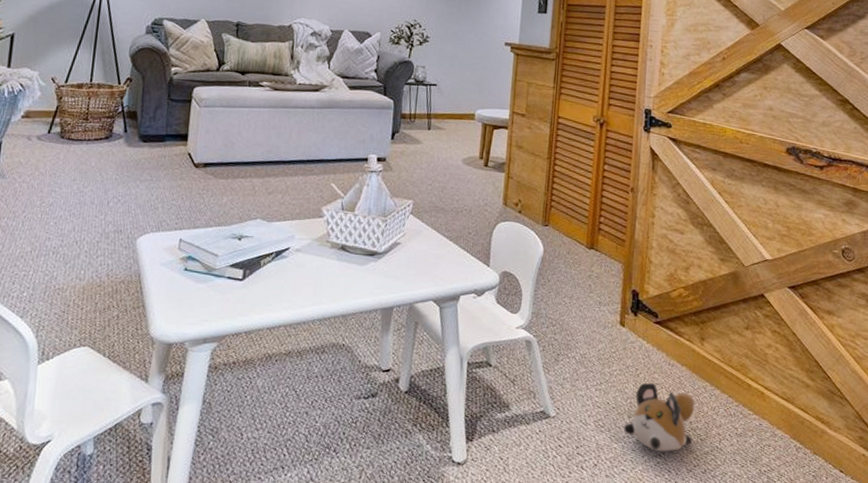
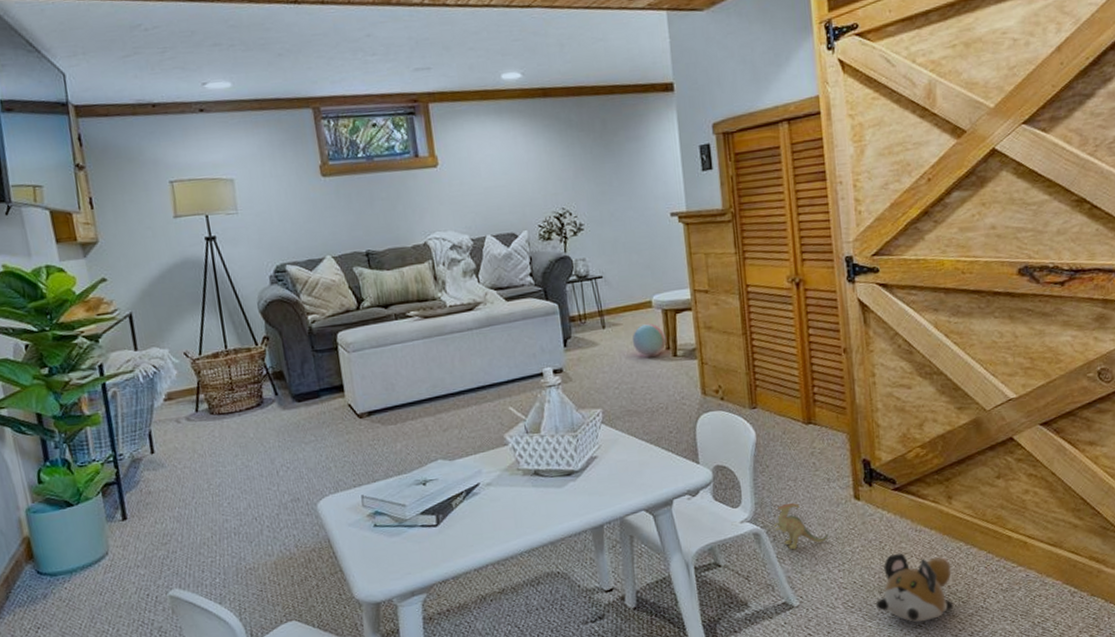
ball: none [451,132,481,163] -> present [632,323,666,357]
toy dinosaur: none [544,318,592,363] -> present [773,503,829,550]

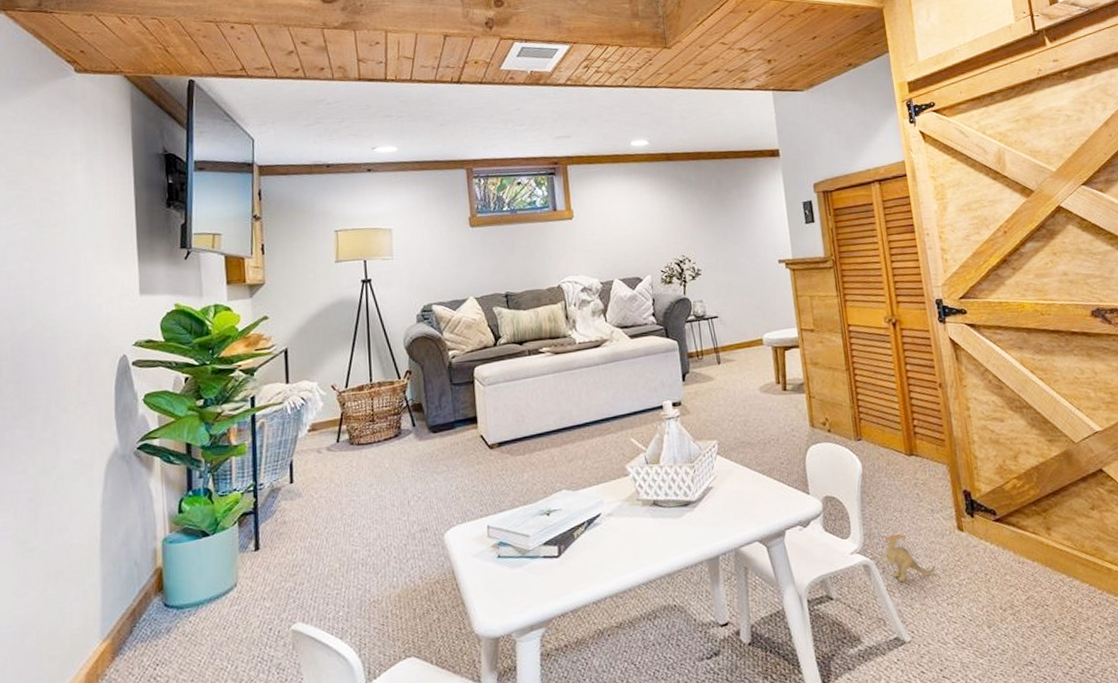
ball: present [632,323,666,357] -> none [745,359,777,391]
plush toy: present [875,552,954,622] -> none [985,585,1062,659]

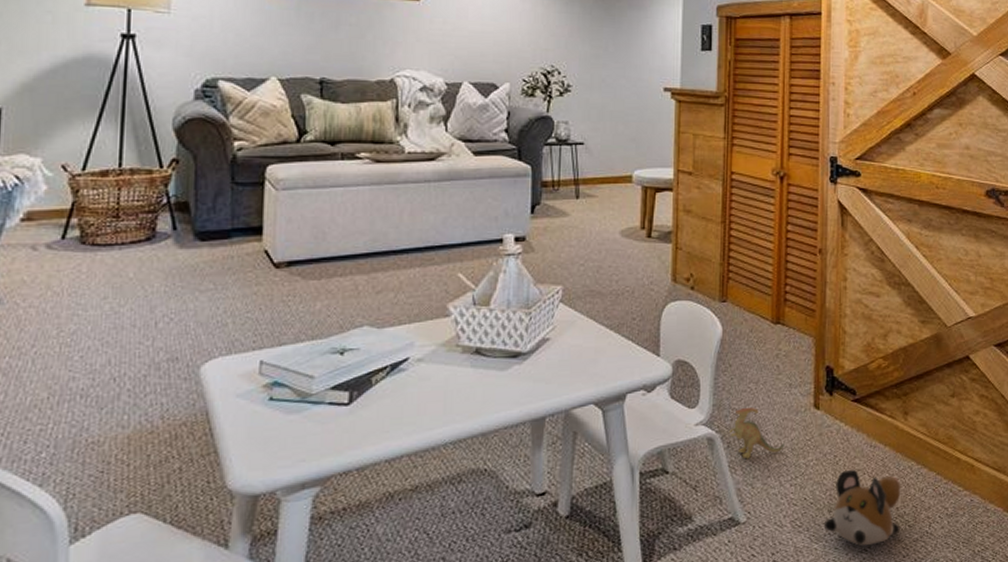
plush toy: none [985,585,1062,659] -> present [823,469,901,546]

